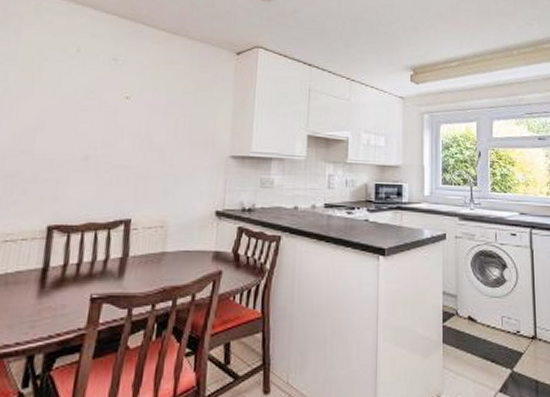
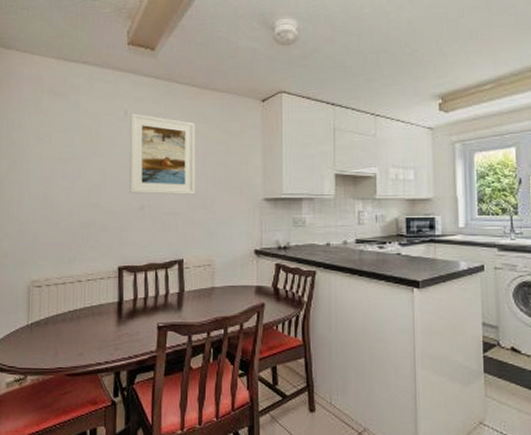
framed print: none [72,51,161,147] -> present [129,113,195,195]

